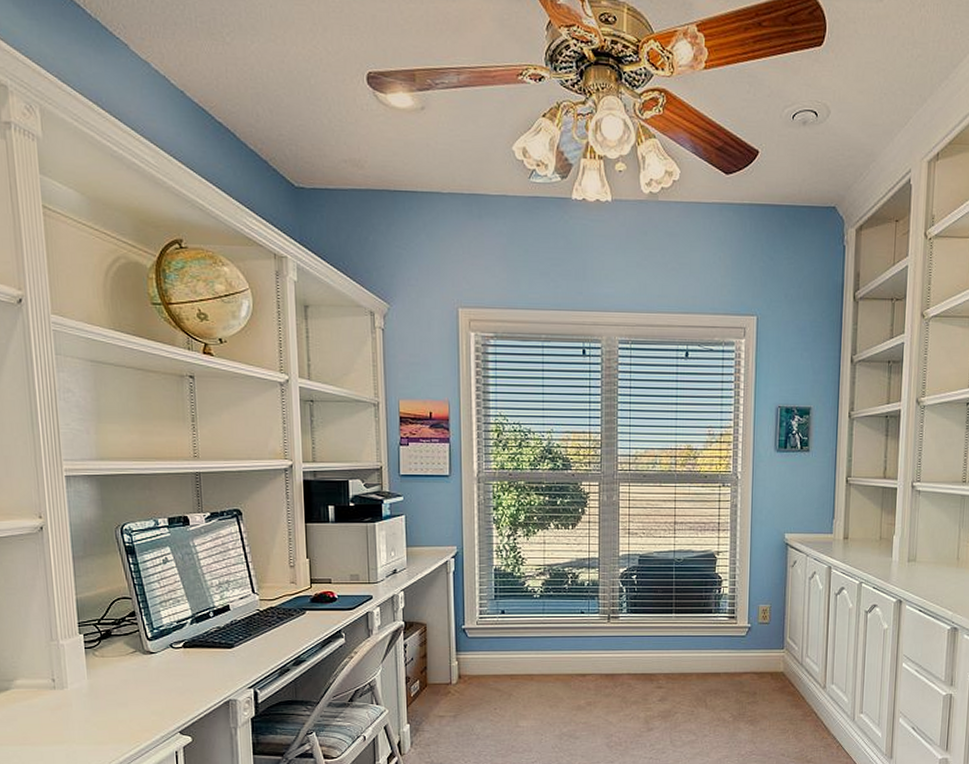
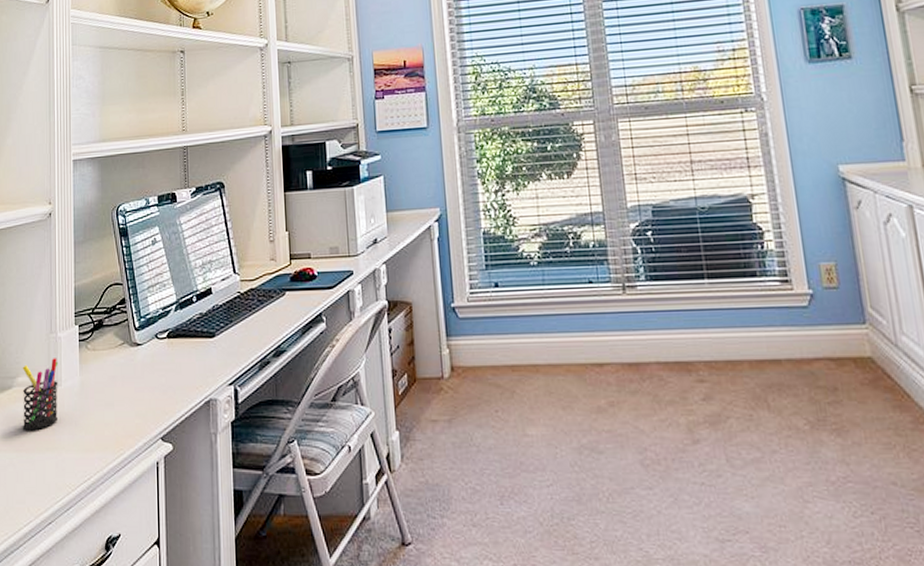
pen holder: none [20,663,65,727] -> present [22,358,58,431]

